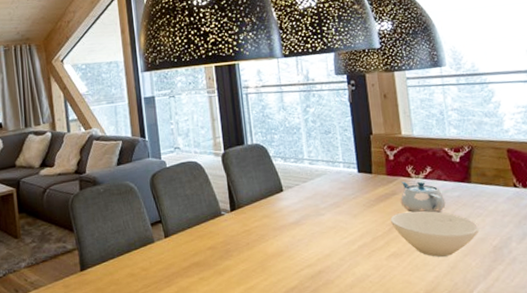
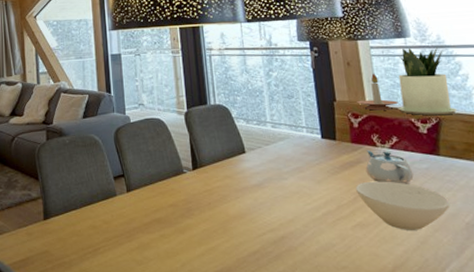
candle holder: none [393,104,433,142] -> present [357,73,398,111]
planter: none [432,74,489,145] -> present [398,46,457,116]

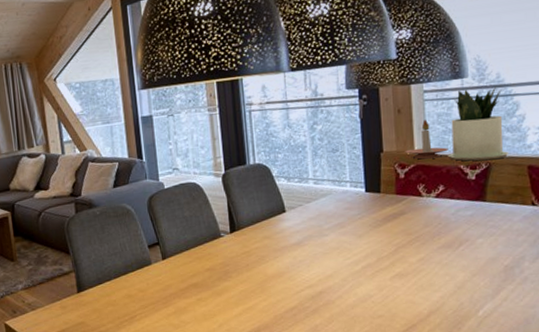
bowl: present [356,181,450,230] -> none [398,230,491,277]
teapot: present [365,150,414,184] -> none [408,200,457,233]

